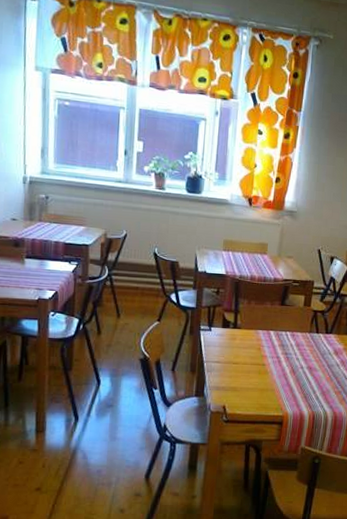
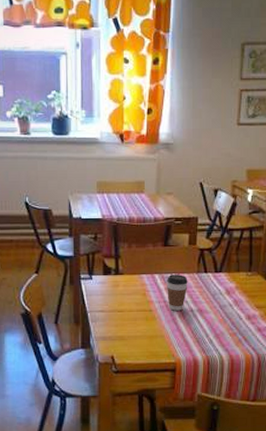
coffee cup: none [280,332,301,367] -> present [167,274,188,311]

